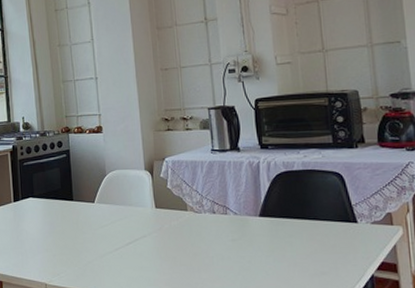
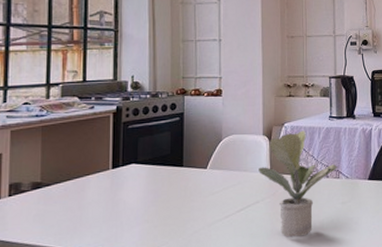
potted plant: none [143,165,225,273] -> present [259,130,338,237]

